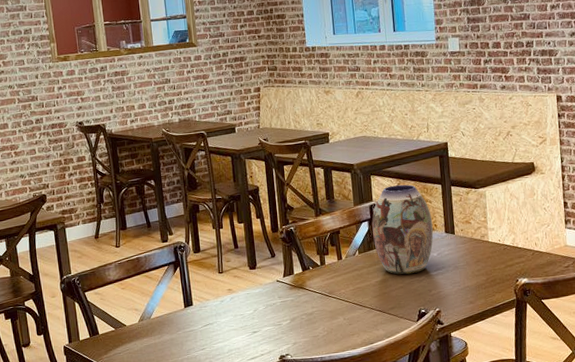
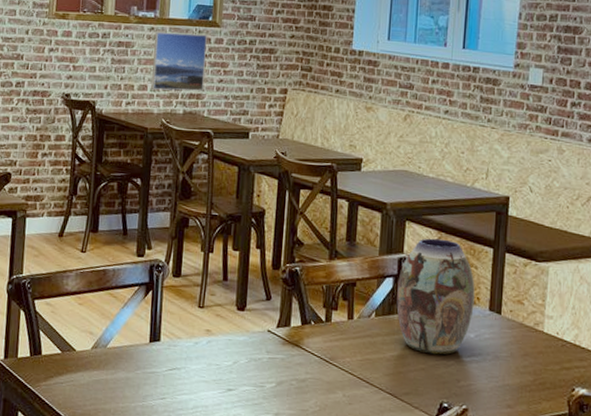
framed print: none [143,54,192,106] -> present [151,31,207,91]

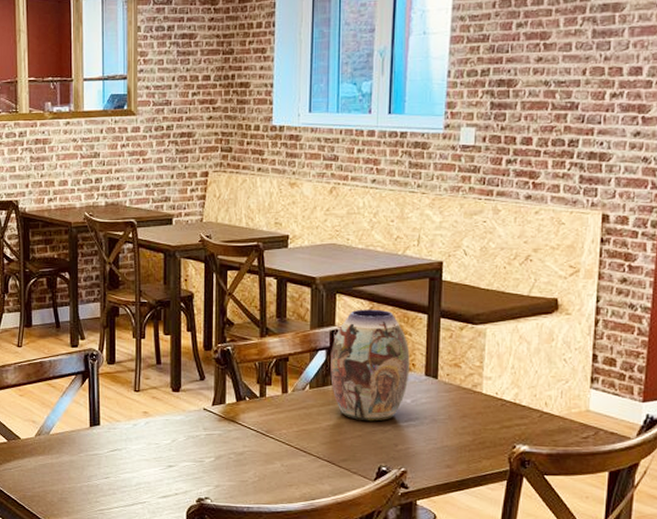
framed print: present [151,31,207,91] -> none [70,124,123,184]

